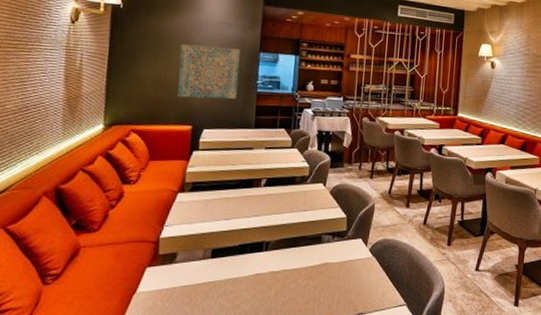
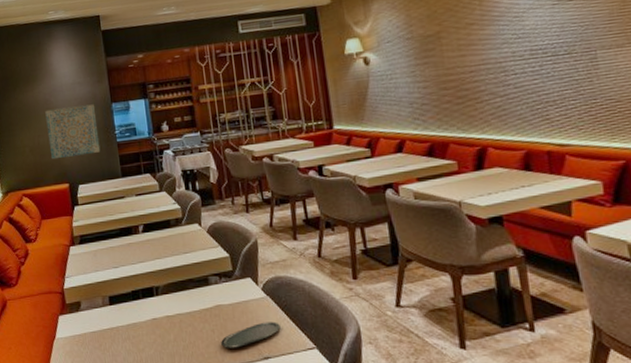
oval tray: none [321,280,379,305] -> present [221,322,281,348]

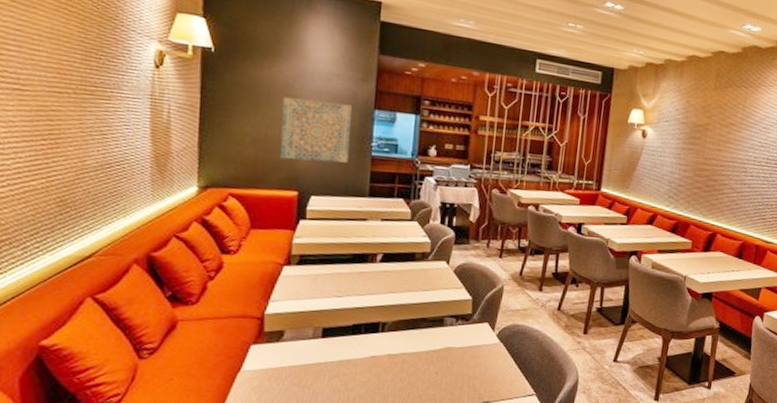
oval tray: present [221,322,281,348] -> none [442,367,507,392]

